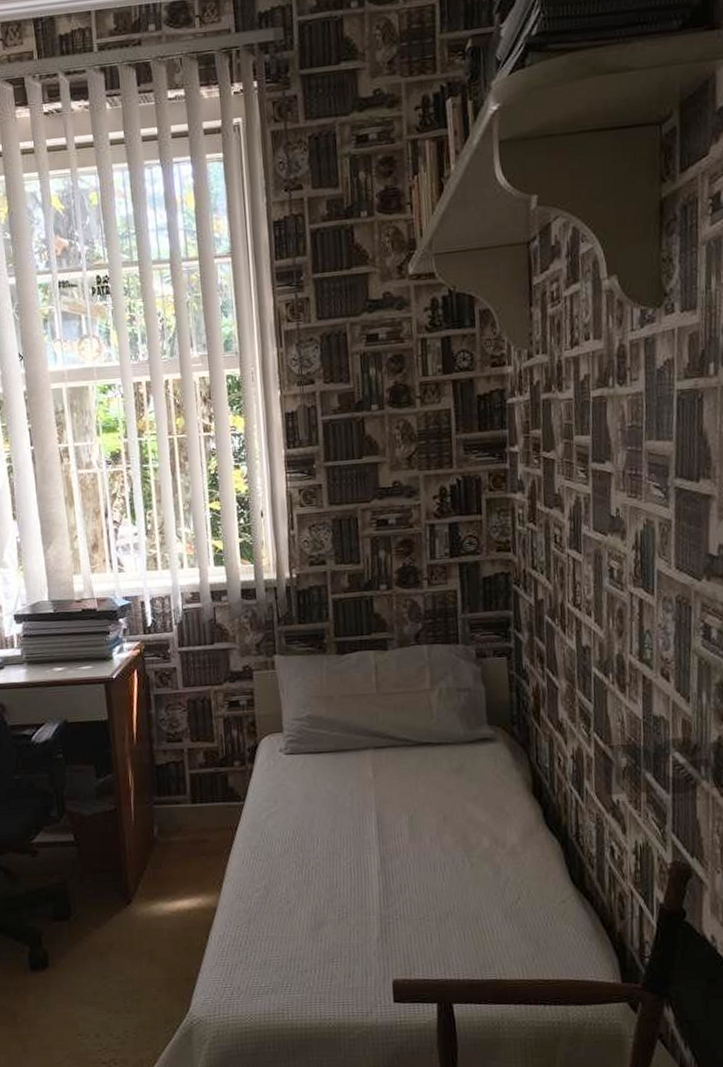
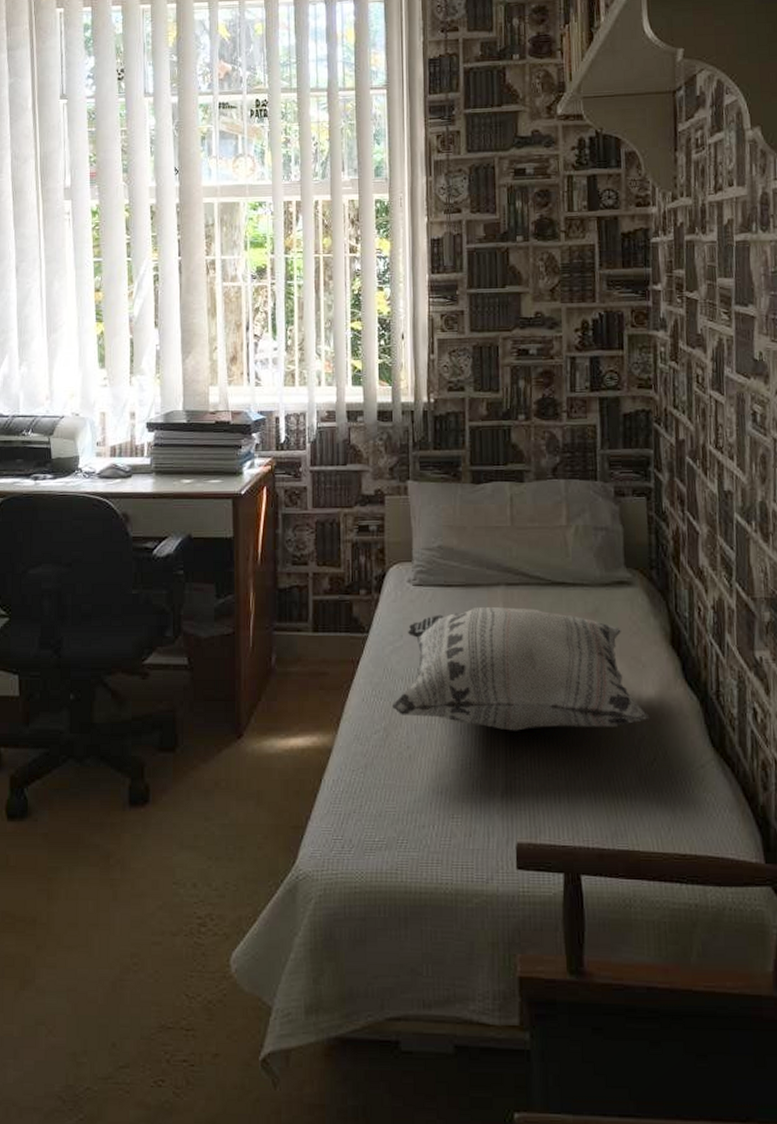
decorative pillow: none [270,769,513,882] -> present [391,607,649,731]

